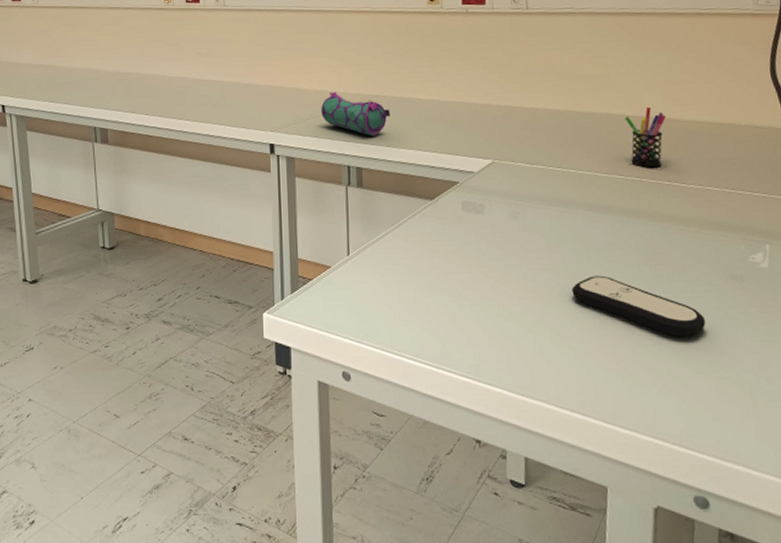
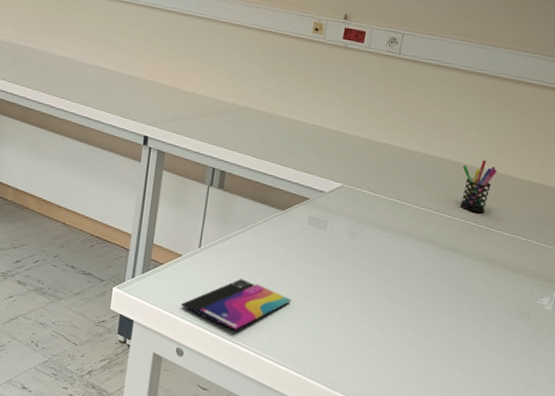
pencil case: present [321,91,390,136] -> none [197,97,260,145]
smartphone: none [338,283,461,344] -> present [180,279,292,331]
remote control: present [571,275,706,337] -> none [387,296,492,358]

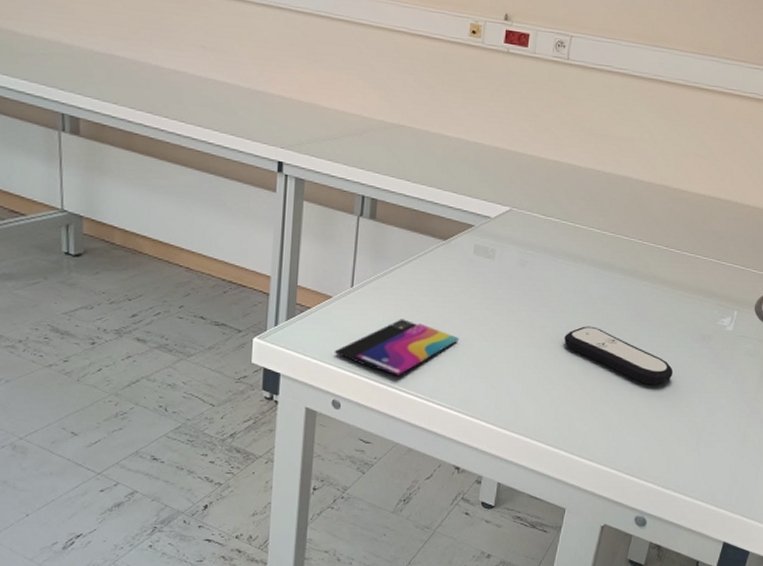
remote control: none [387,296,492,358] -> present [564,326,674,385]
pen holder: present [460,160,498,213] -> none [637,175,676,233]

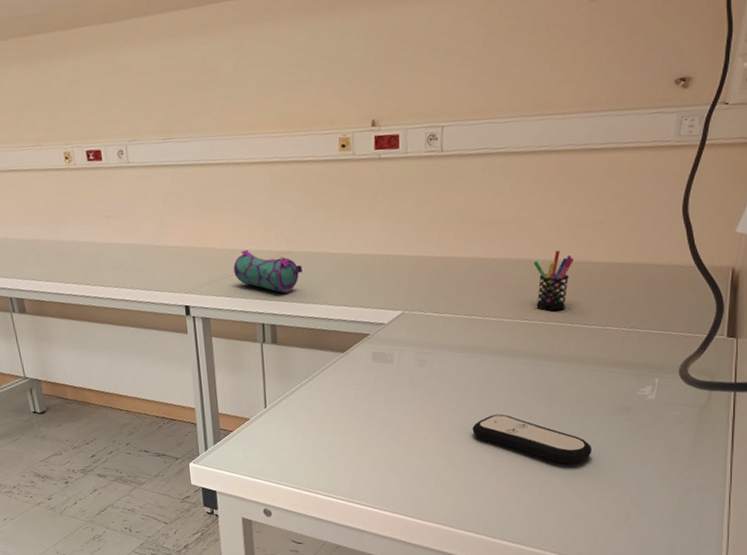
smartphone: present [334,319,460,377] -> none [258,430,370,483]
pencil case: none [340,114,414,168] -> present [233,249,303,293]
pen holder: none [637,175,676,233] -> present [533,250,575,311]

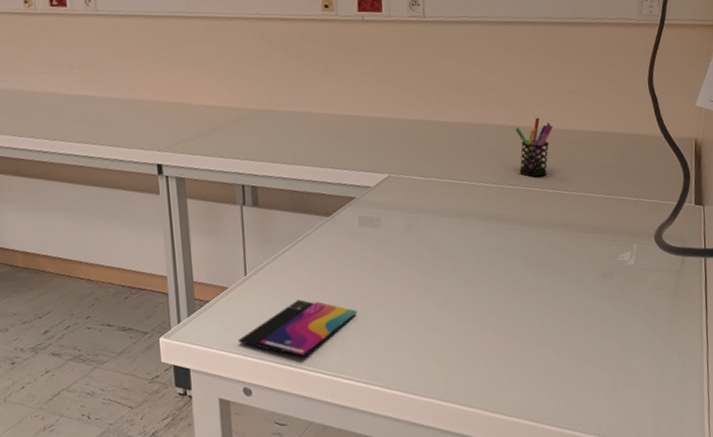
pencil case: present [233,249,303,293] -> none [211,106,285,153]
smartphone: none [258,430,370,483] -> present [238,299,358,357]
remote control: present [472,414,593,464] -> none [462,280,579,332]

